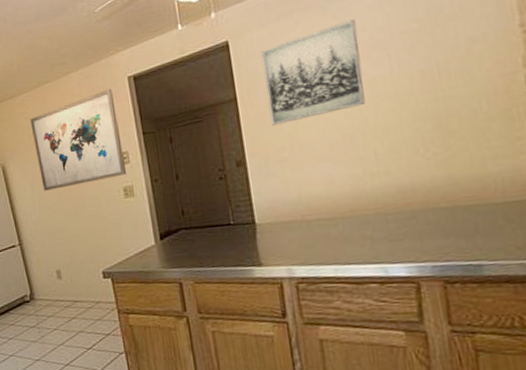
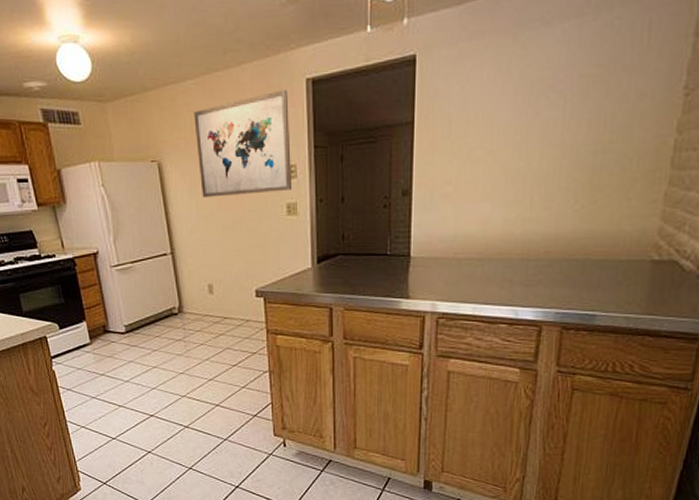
wall art: present [261,19,366,126] -> none [442,53,542,157]

